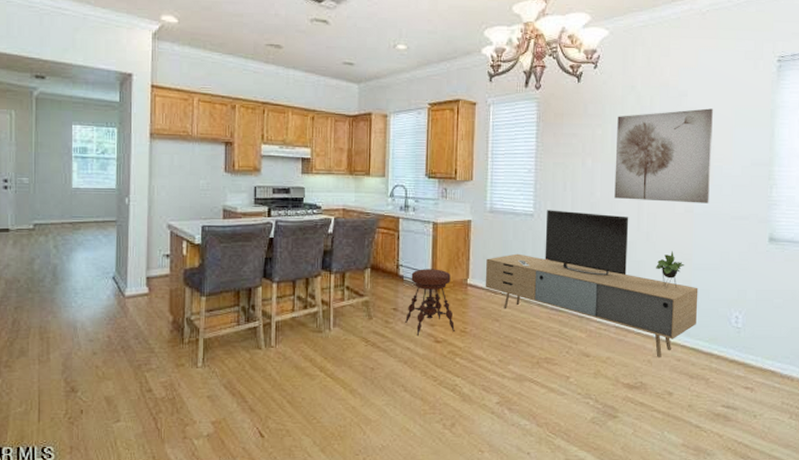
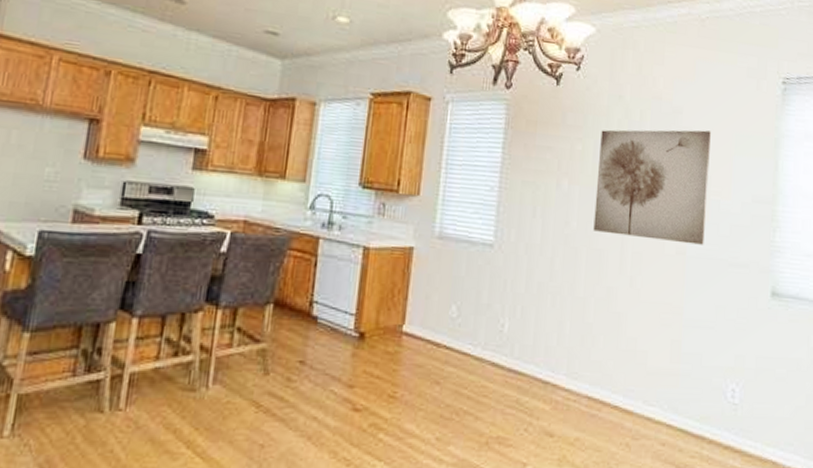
stool: present [405,269,456,336] -> none [314,308,382,401]
media console: present [485,210,698,357] -> none [425,240,689,440]

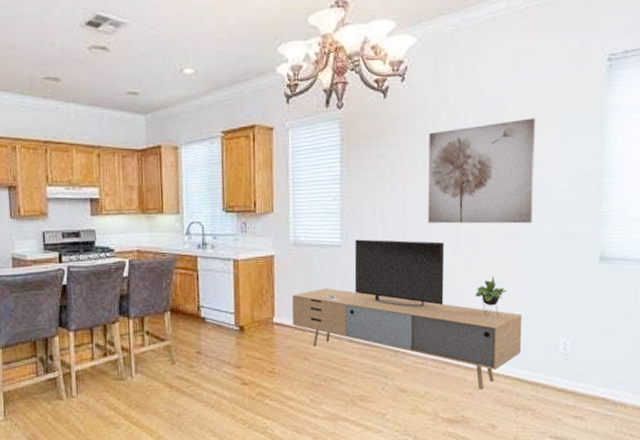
media console: none [425,240,689,440] -> present [292,239,522,389]

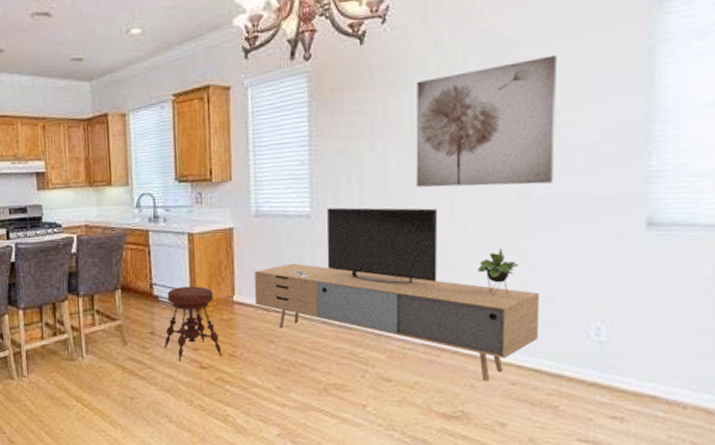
stool: none [210,308,264,379] -> present [164,286,223,362]

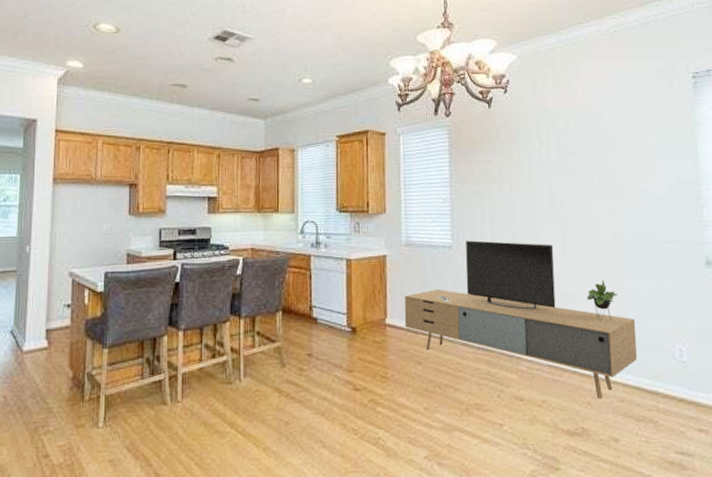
stool: present [164,286,223,362] -> none [321,309,376,384]
wall art: present [416,55,557,187] -> none [532,128,637,228]

